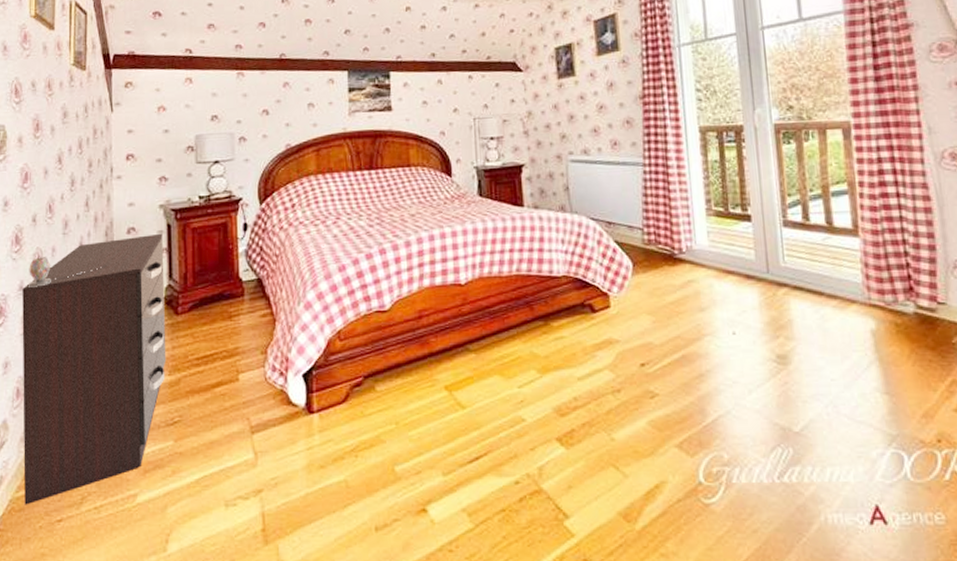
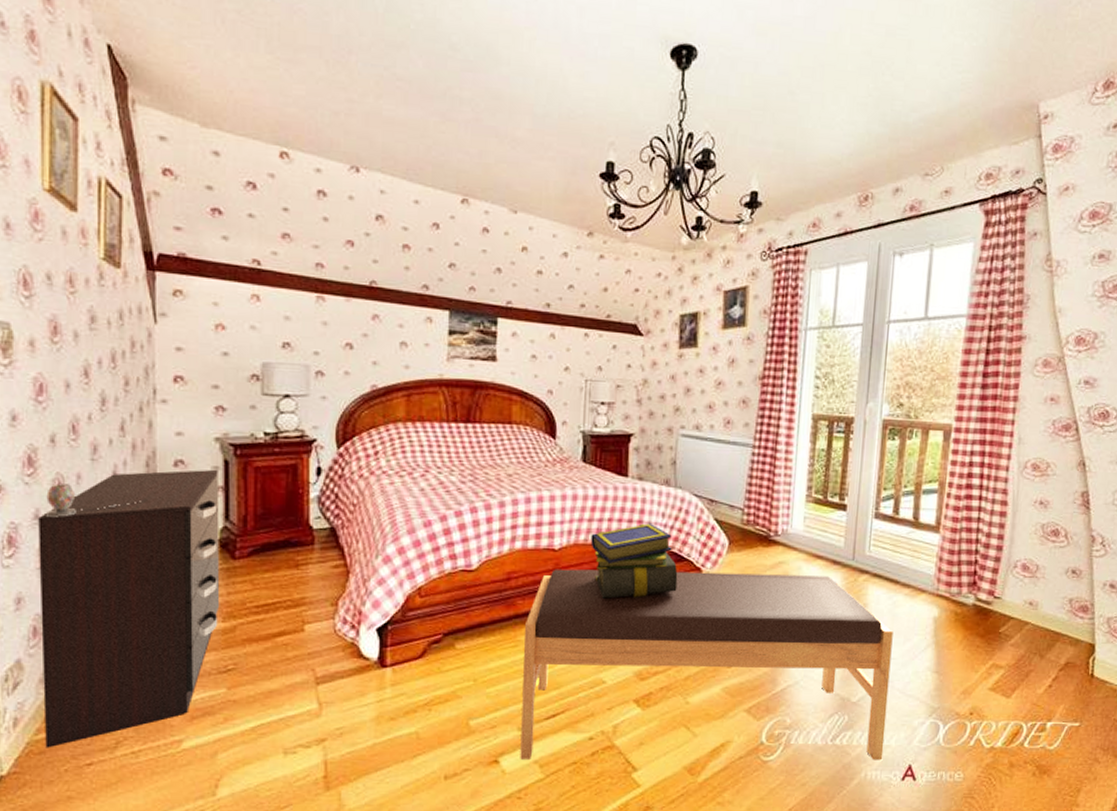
bench: none [439,292,843,507] -> present [520,569,893,760]
stack of books: none [494,251,586,331] -> present [590,523,678,599]

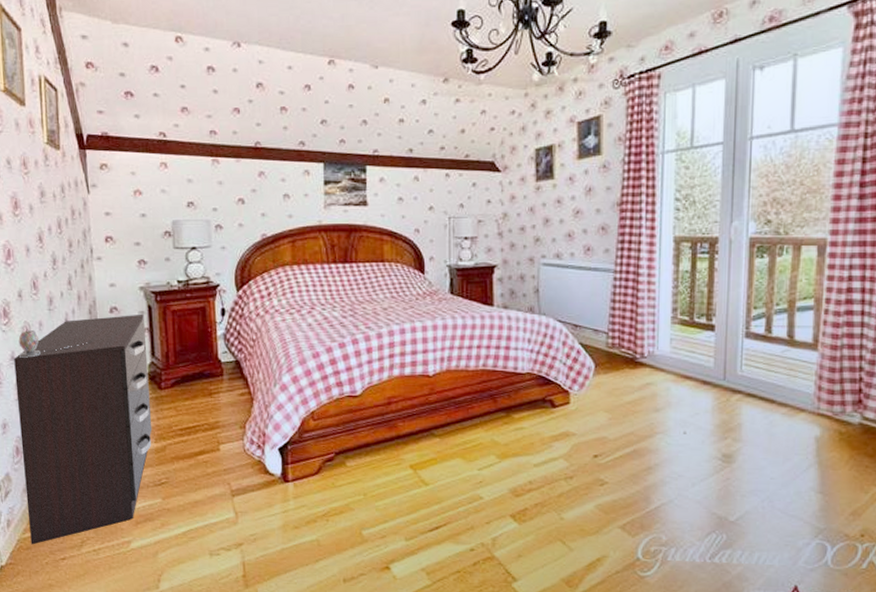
bench: present [520,569,893,760] -> none [405,393,771,580]
stack of books: present [590,523,678,599] -> none [462,349,546,420]

